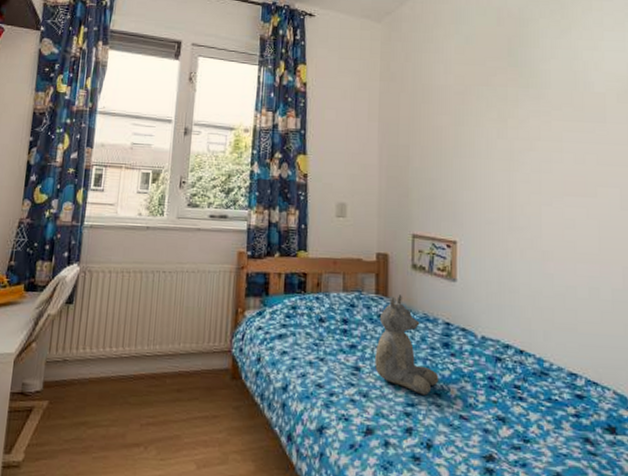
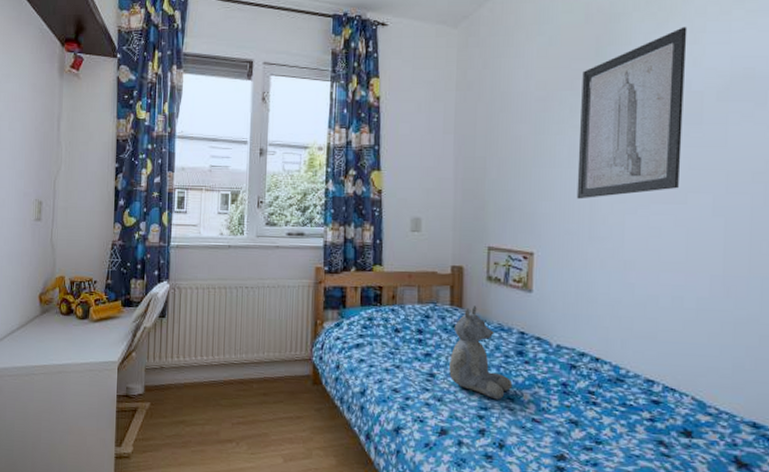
wall art: none [495,34,589,190] -> present [576,27,687,200]

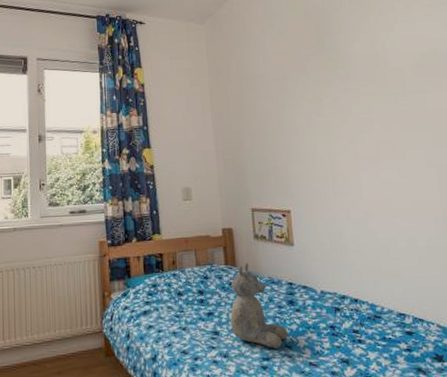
wall art: present [576,27,687,200] -> none [309,18,397,161]

